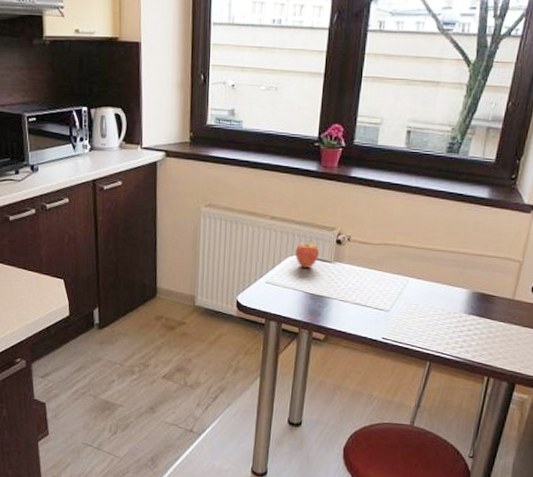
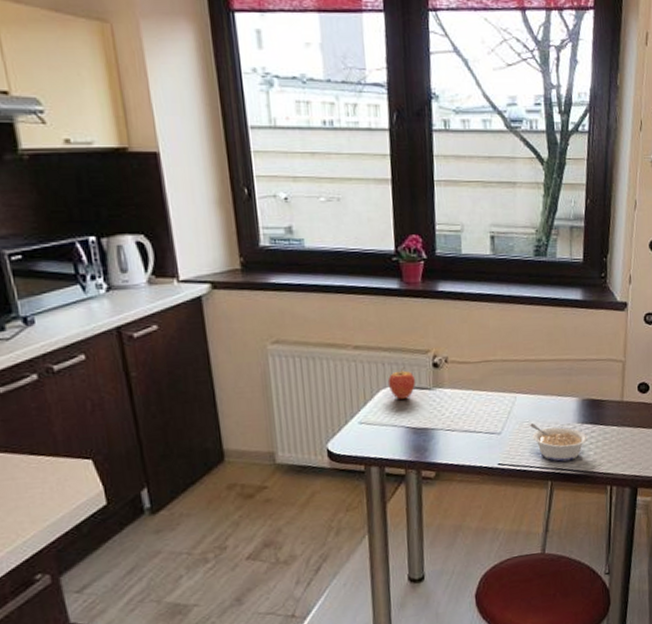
legume: none [416,307,472,347] -> present [529,423,588,462]

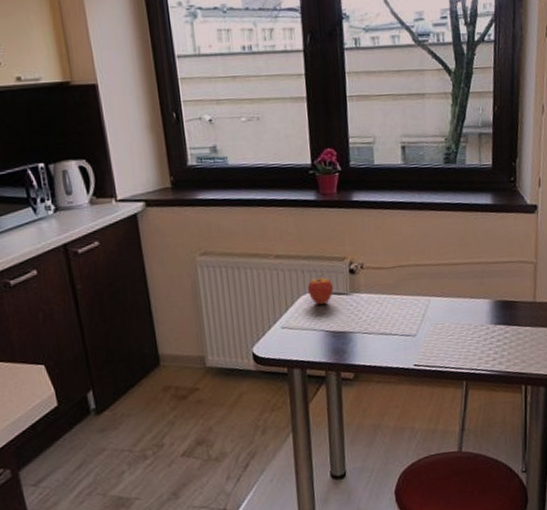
legume: present [529,423,588,462] -> none [443,325,501,362]

